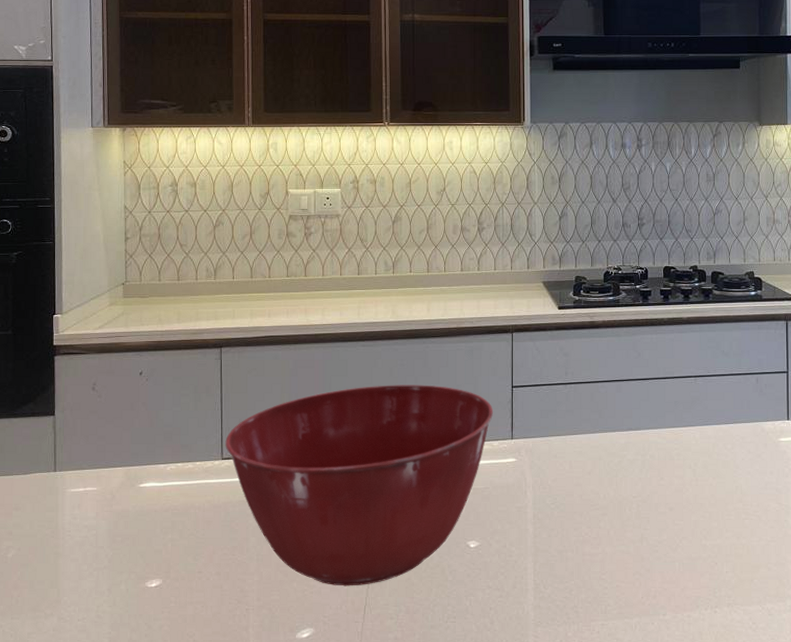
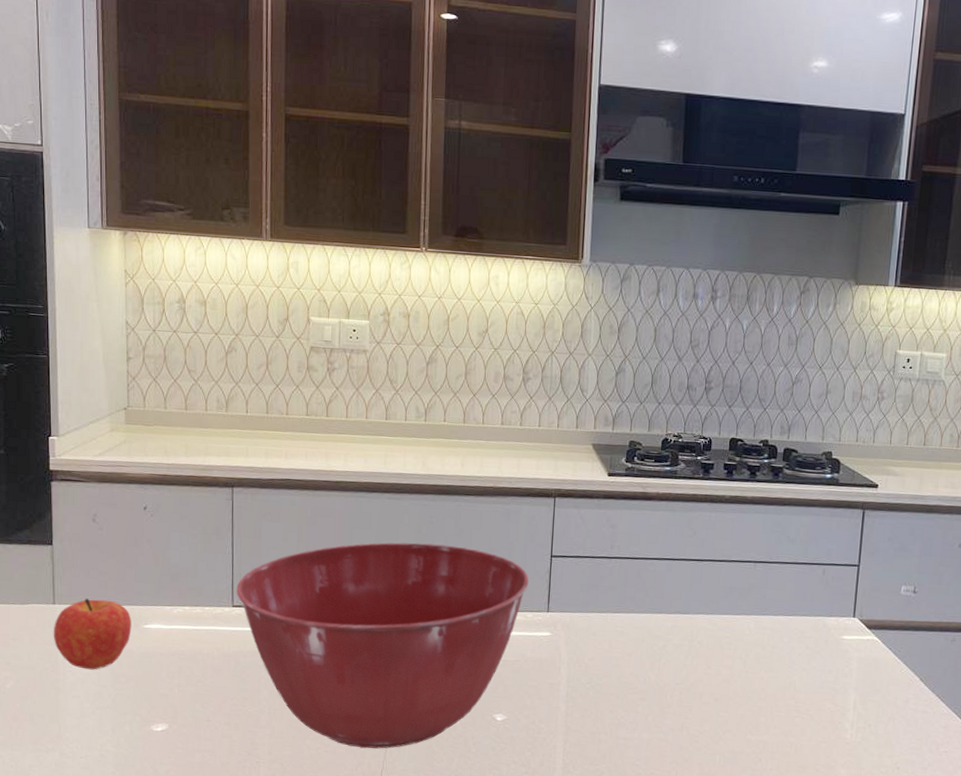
fruit: none [53,463,128,532] -> present [53,598,132,670]

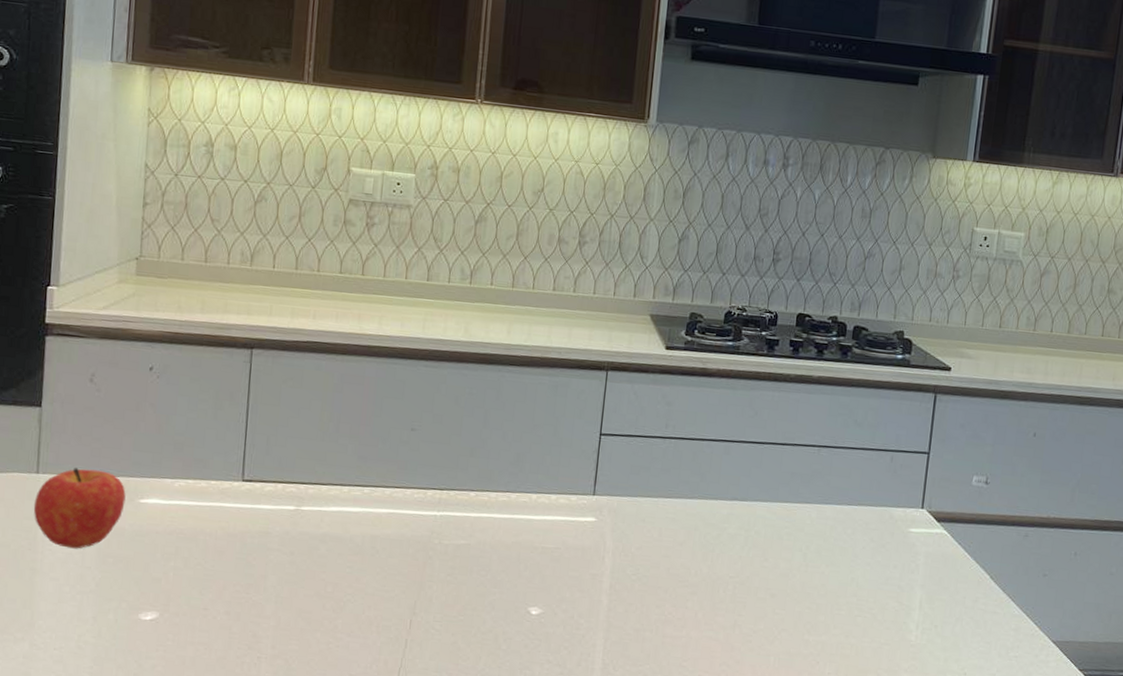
mixing bowl: present [236,542,529,749] -> none [248,414,575,644]

